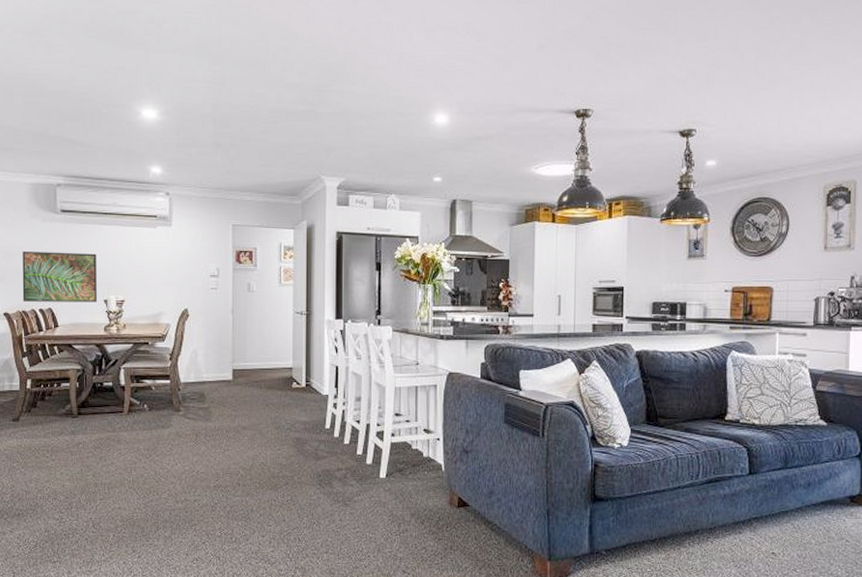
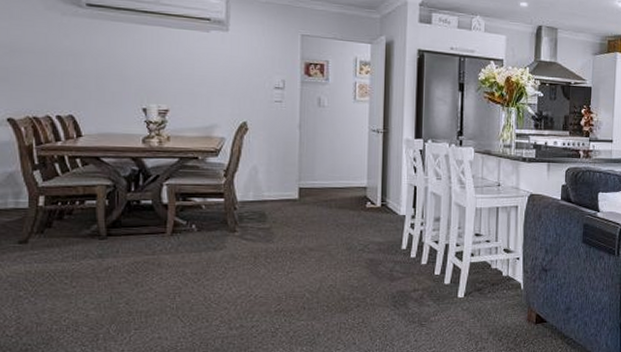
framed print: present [22,252,97,302] -> none [33,48,133,111]

